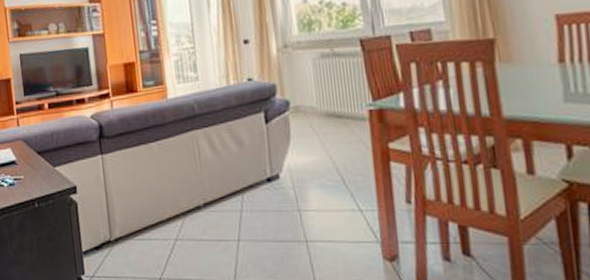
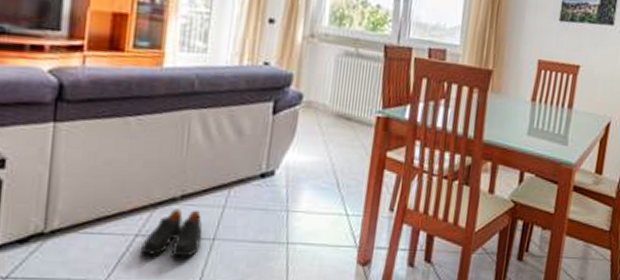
shoes: none [181,215,229,257] -> present [141,209,203,257]

